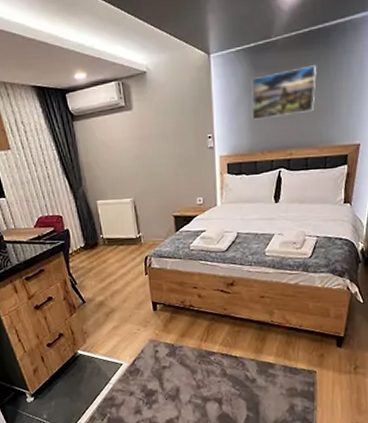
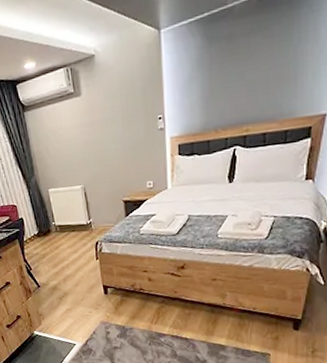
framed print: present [251,65,316,120] -> none [205,30,278,97]

